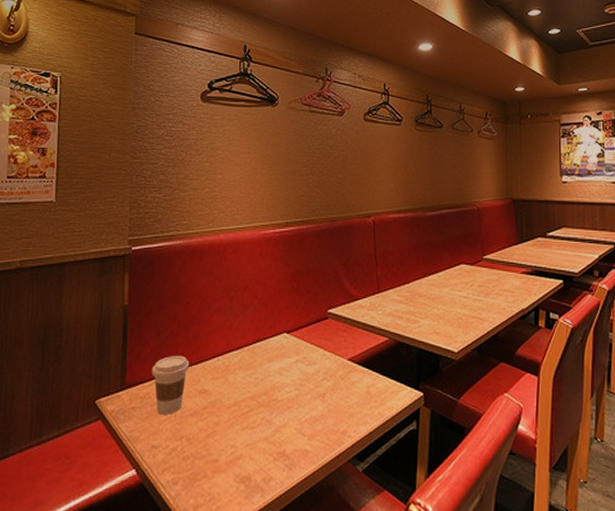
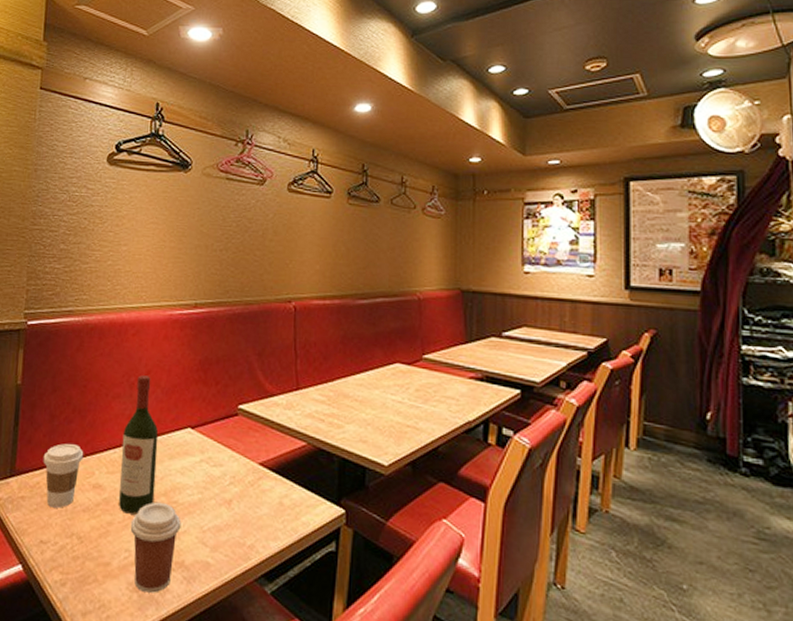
wine bottle: none [224,289,258,414] -> present [119,375,159,515]
coffee cup: none [235,401,281,482] -> present [130,502,181,593]

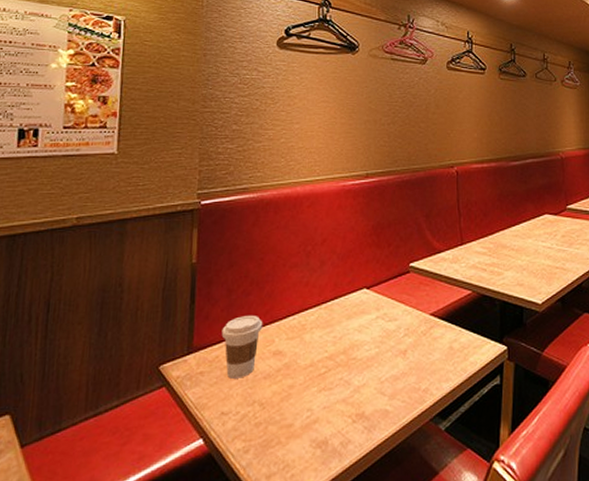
wine bottle: present [119,375,159,515] -> none [300,244,336,375]
coffee cup: present [130,502,181,593] -> none [311,360,360,447]

